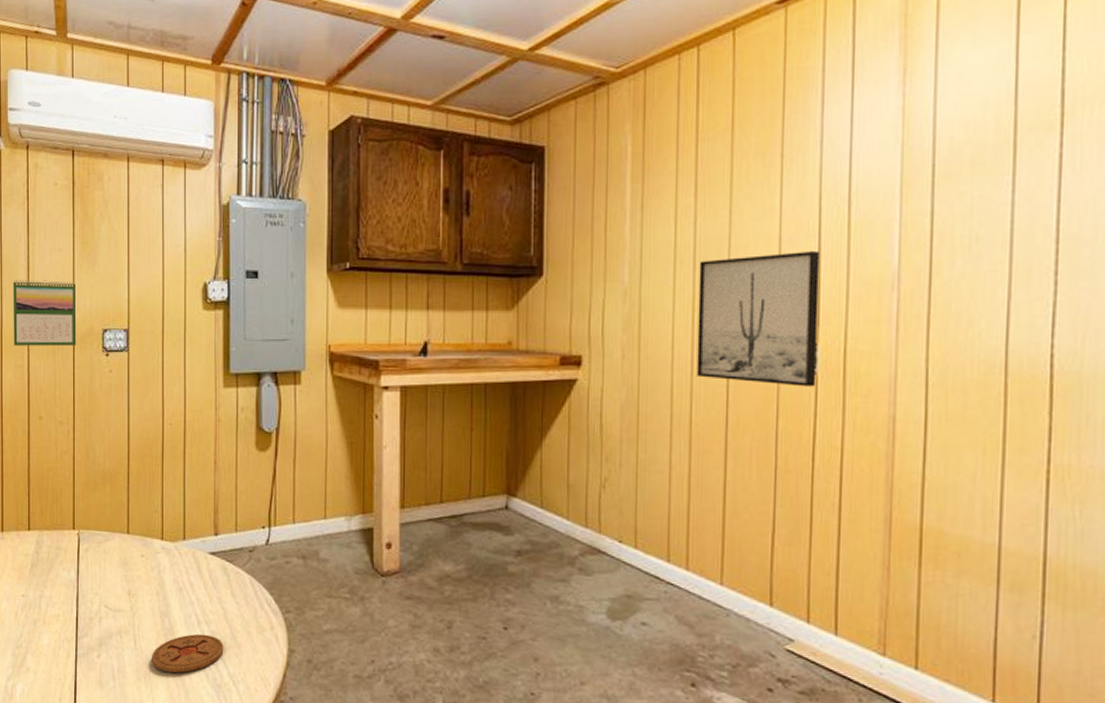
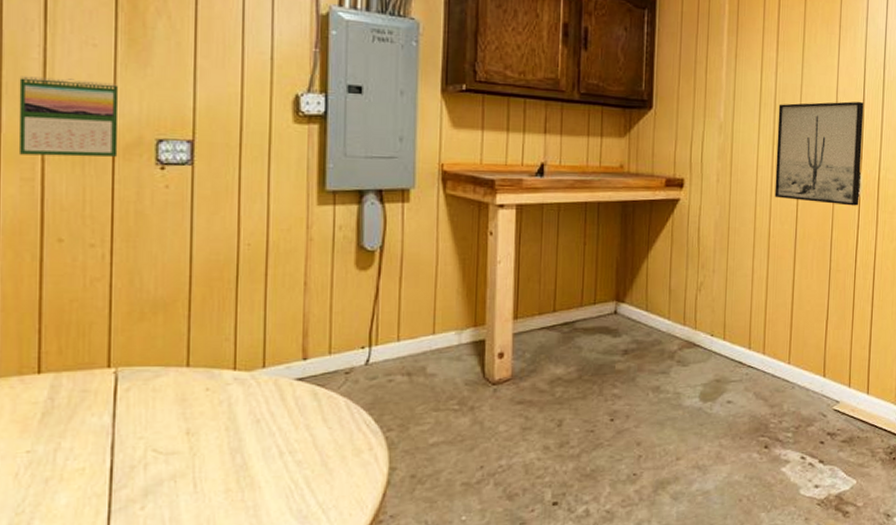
coaster: present [152,634,224,673] -> none [218,465,312,513]

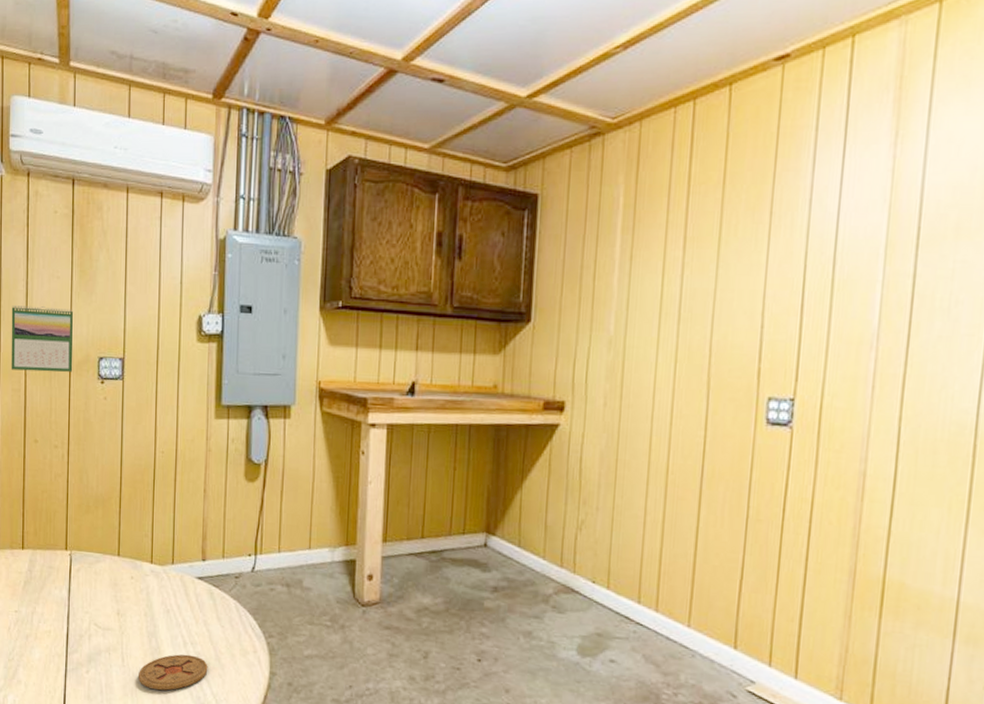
coaster: none [218,465,312,513] -> present [138,654,208,691]
wall art: present [774,101,864,206] -> none [675,307,802,441]

